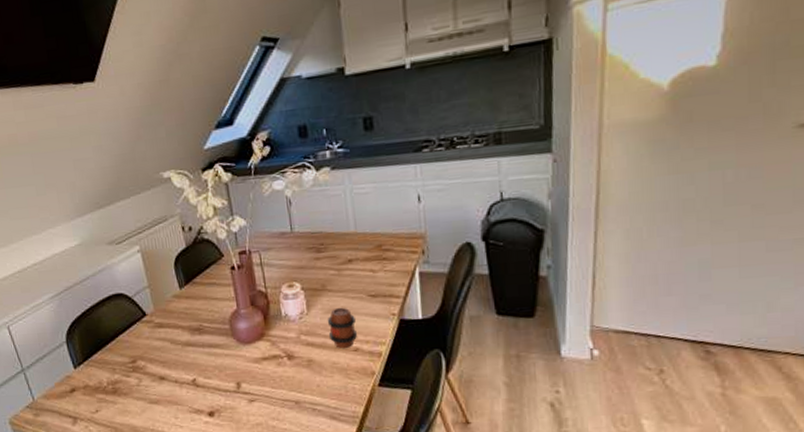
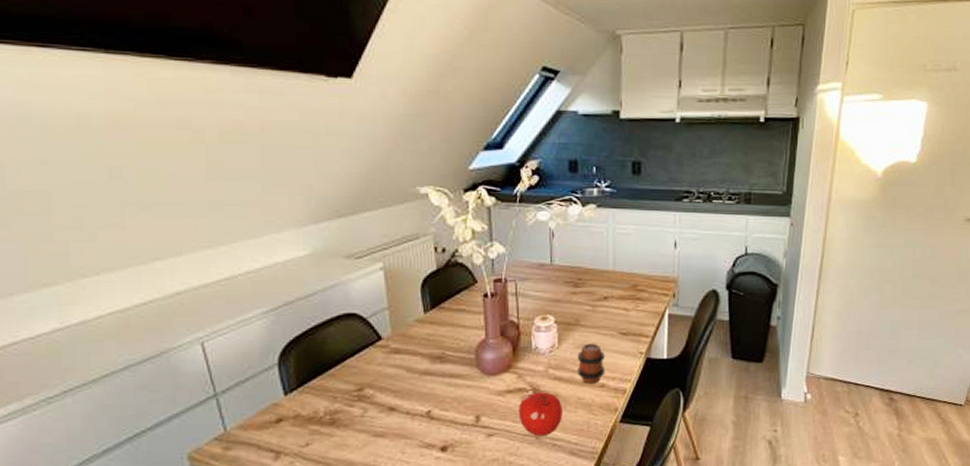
fruit: none [275,358,319,402] -> present [519,392,562,437]

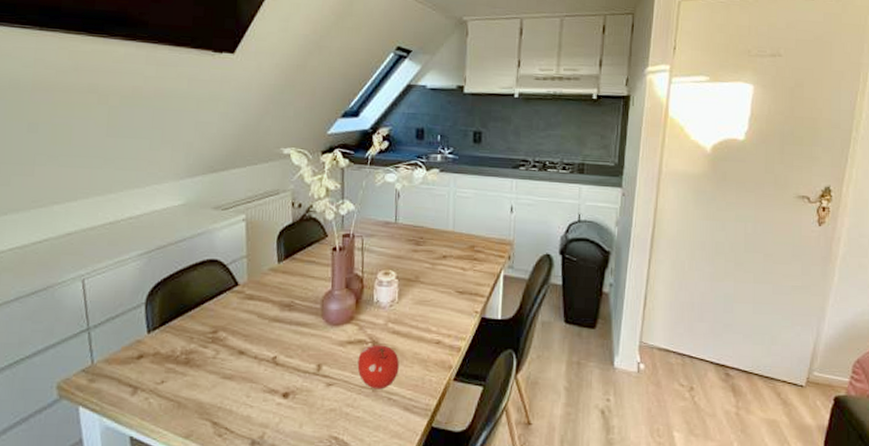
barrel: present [577,343,605,384] -> none [415,299,442,340]

